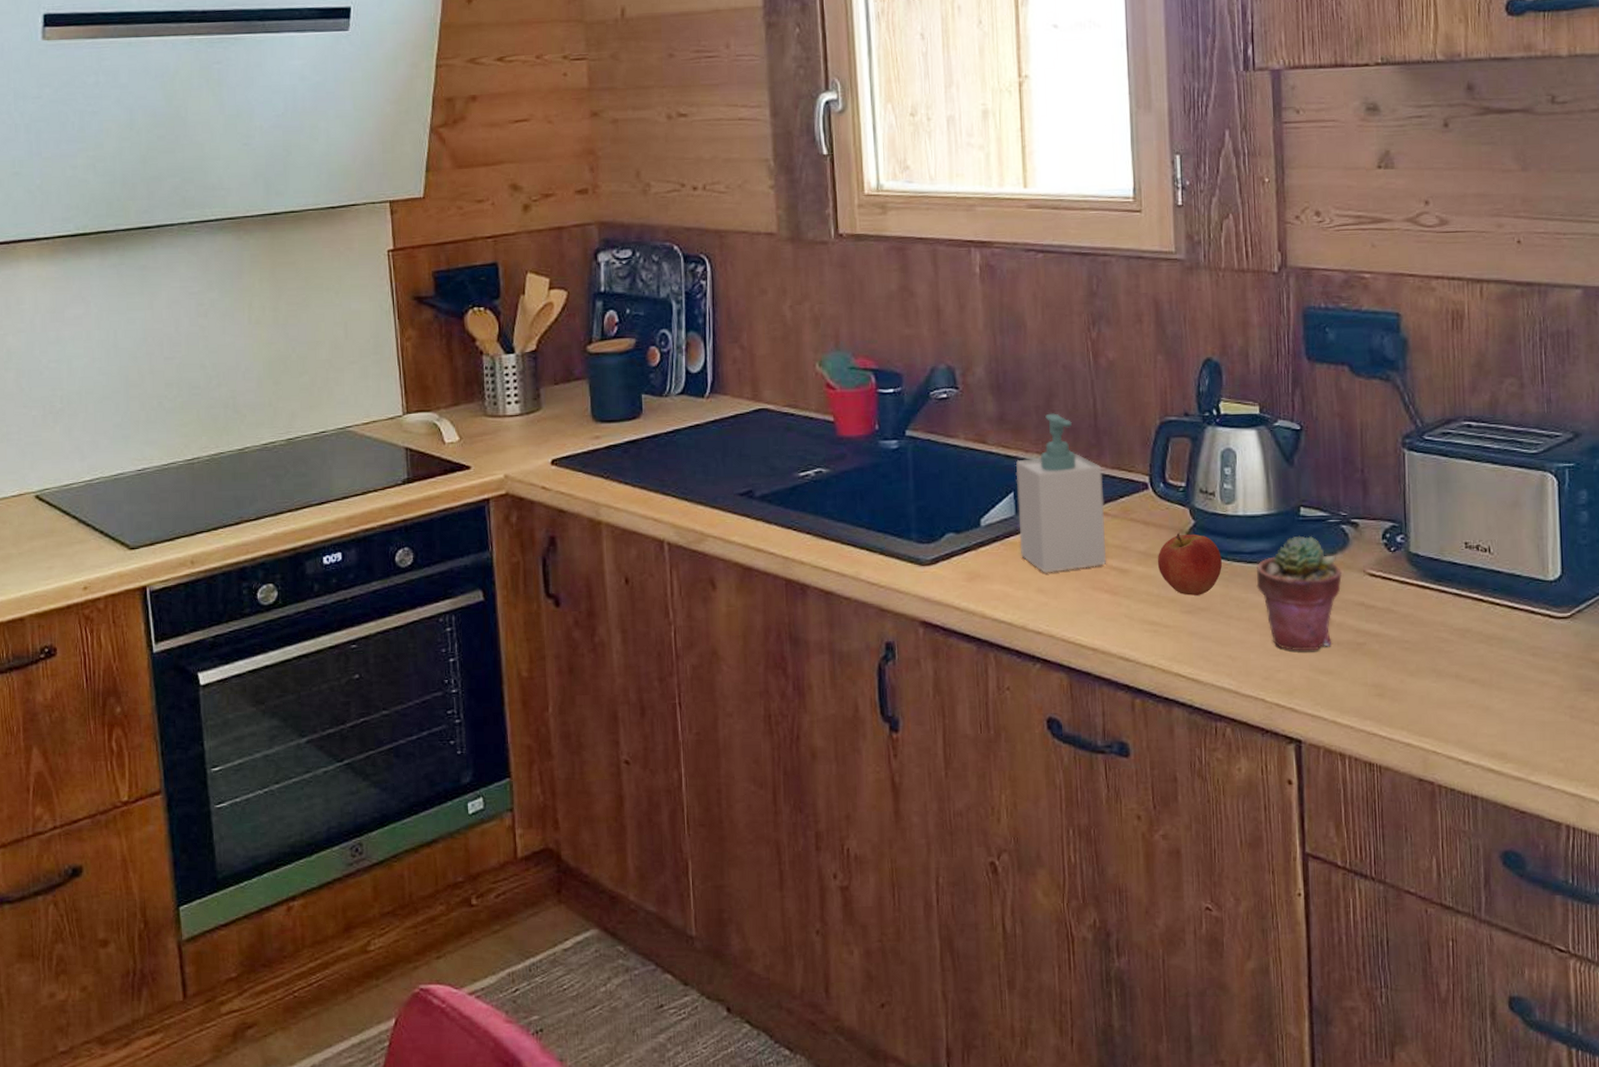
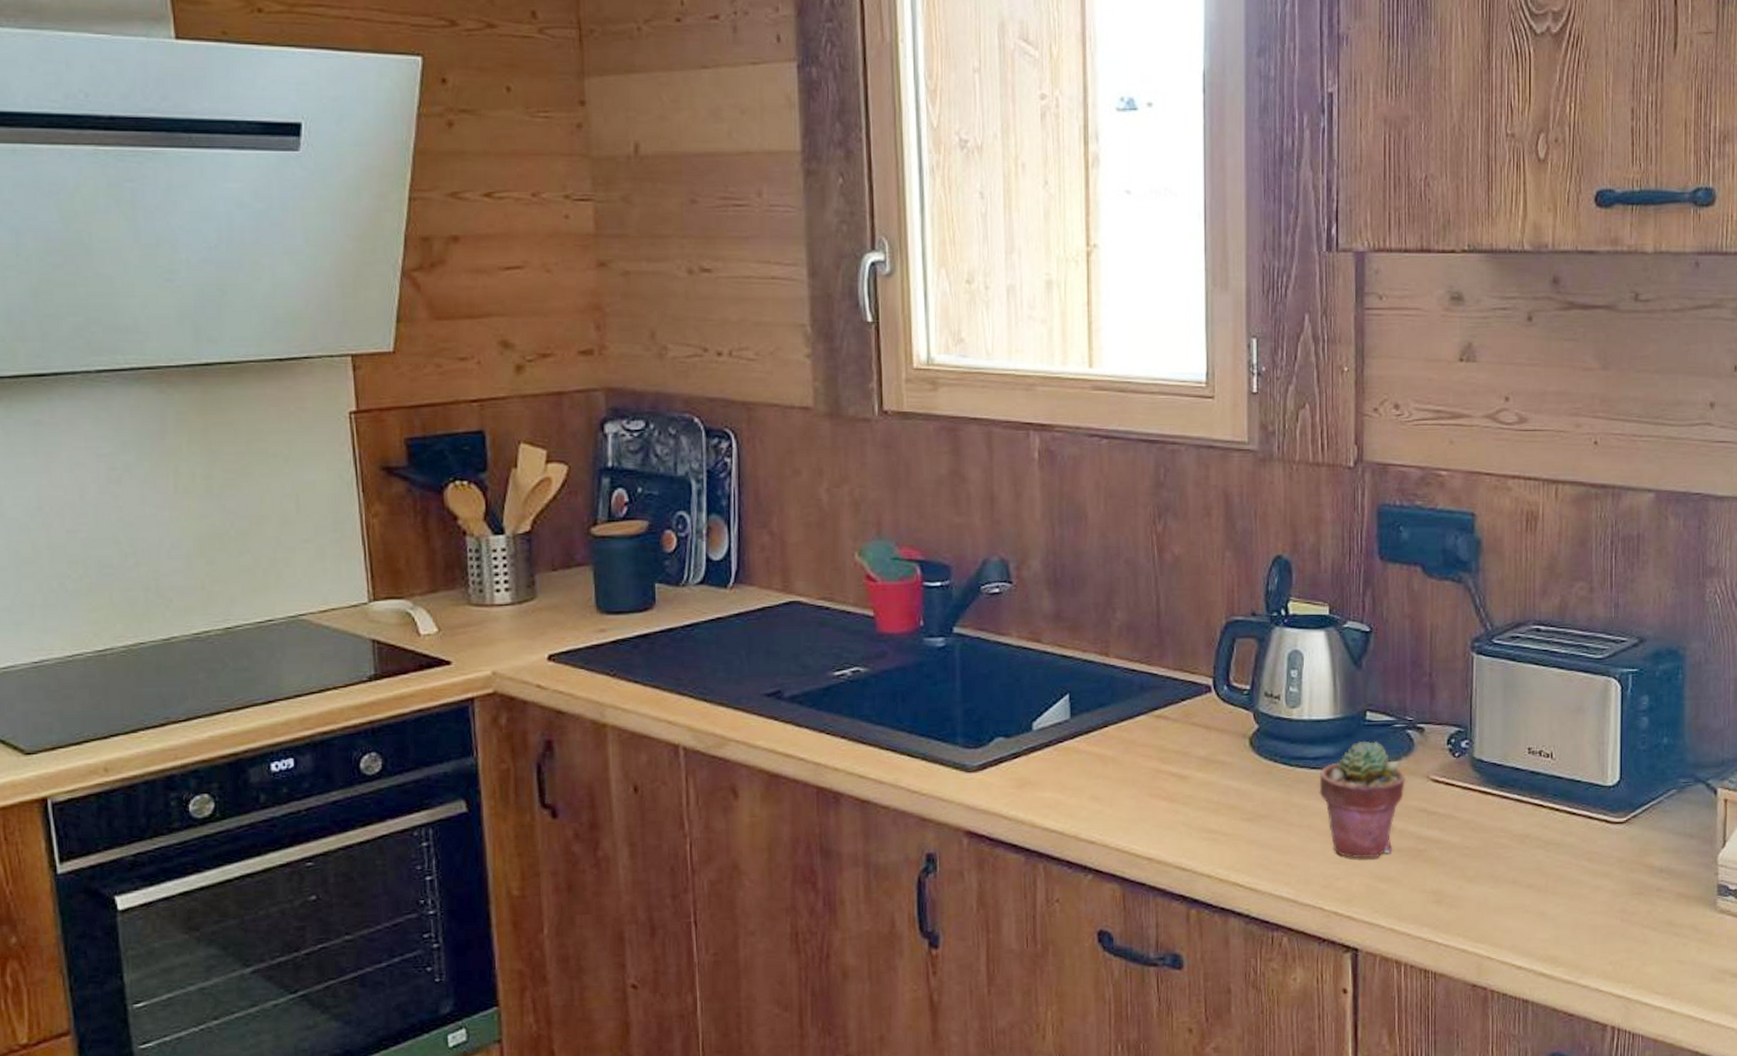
soap bottle: present [1015,413,1106,573] -> none [1071,611,1165,780]
apple: present [1157,533,1222,596] -> none [1218,738,1285,803]

